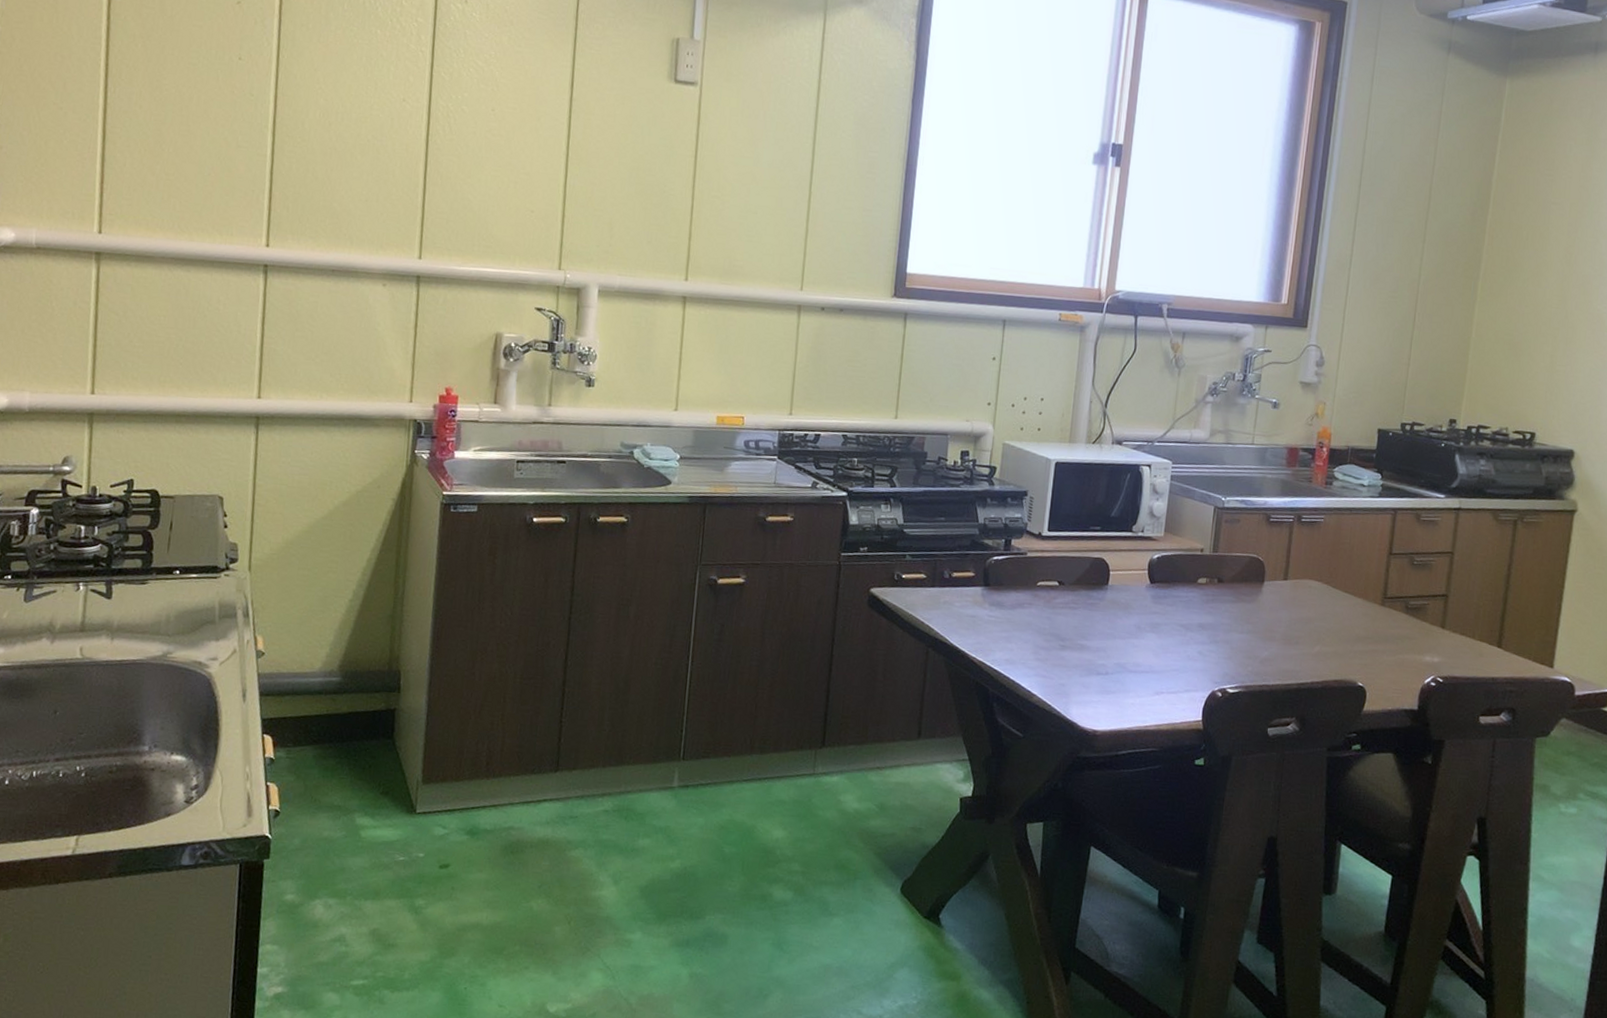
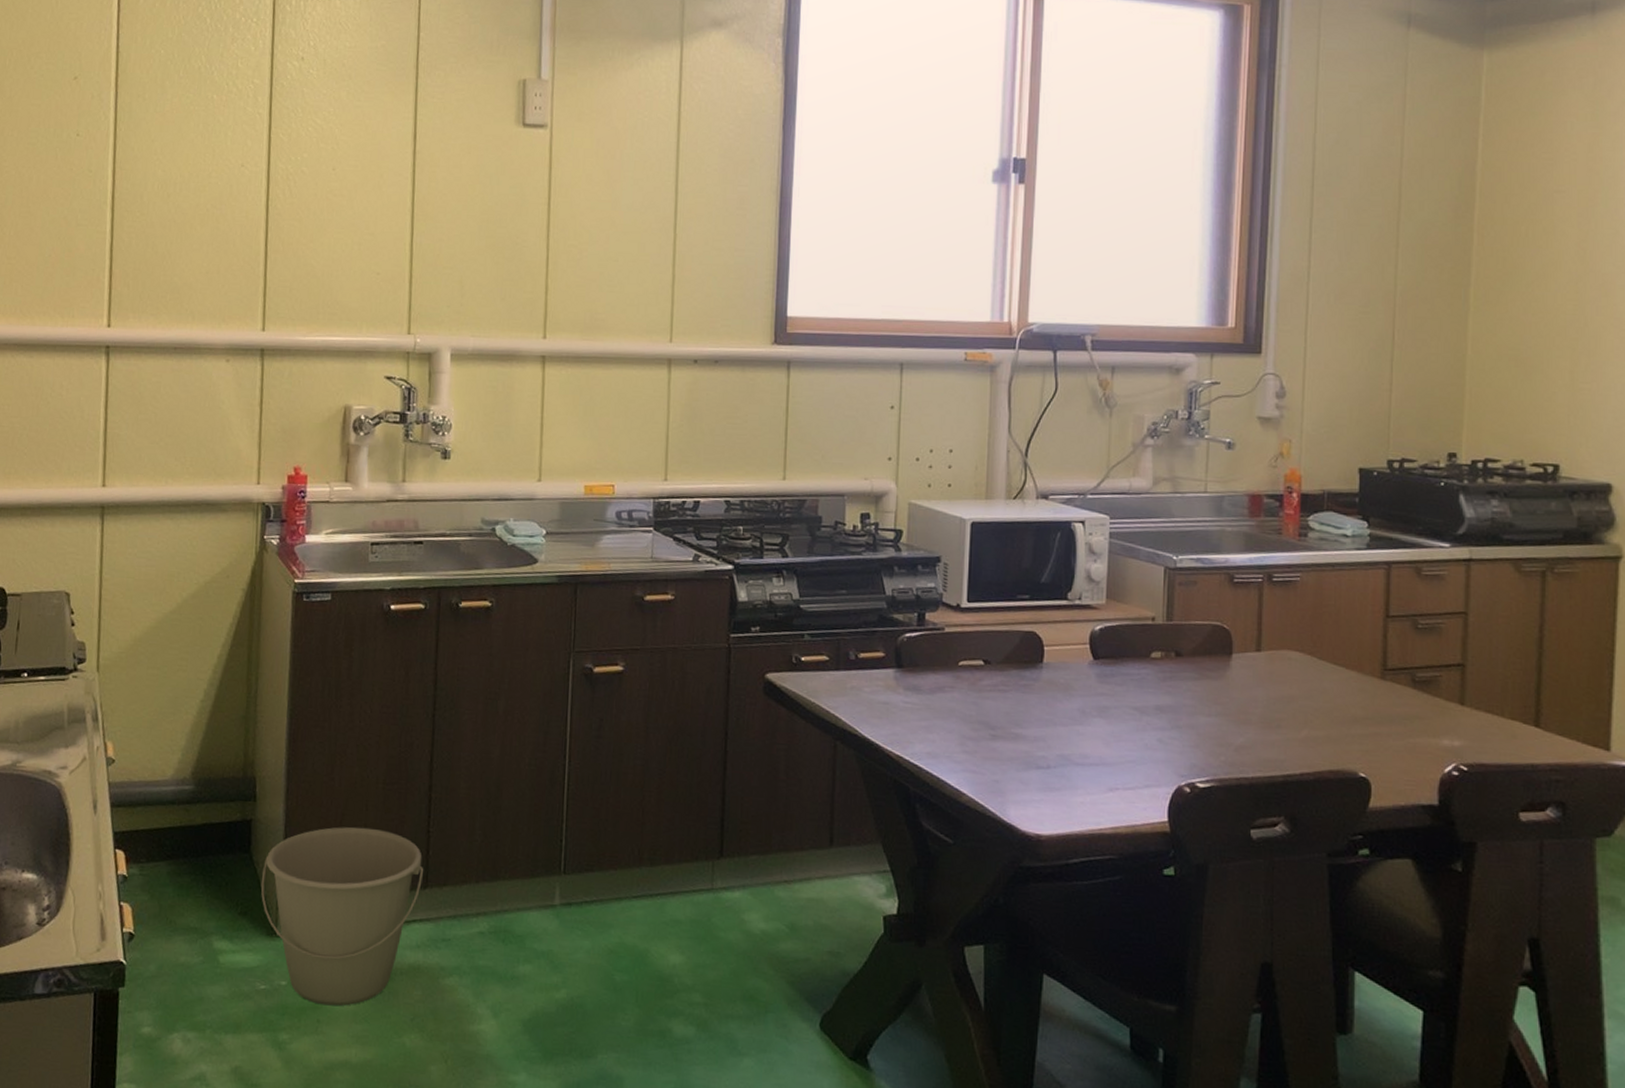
bucket: none [402,716,556,875] -> present [260,826,424,1006]

